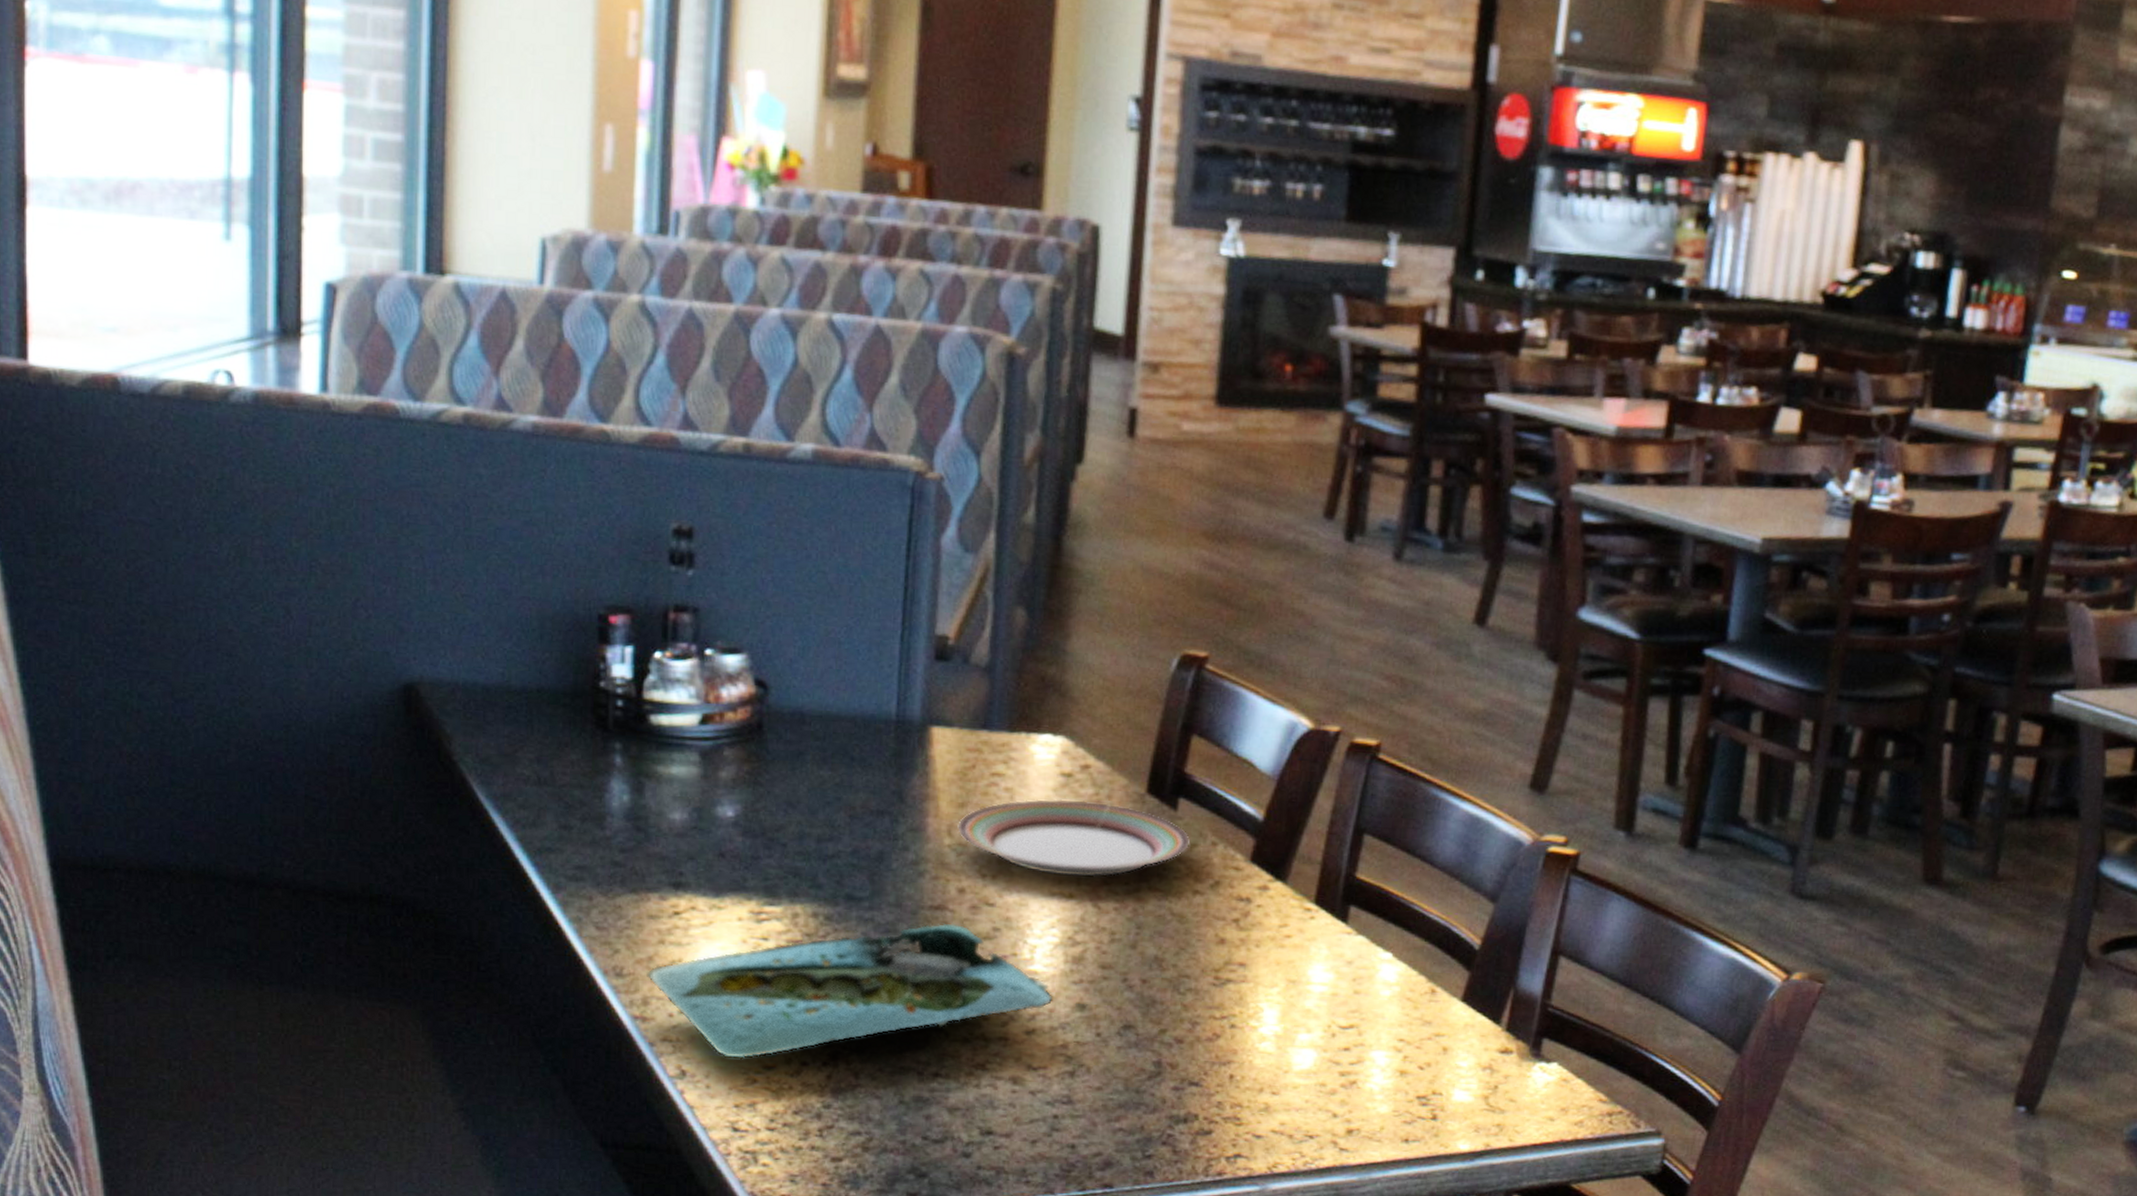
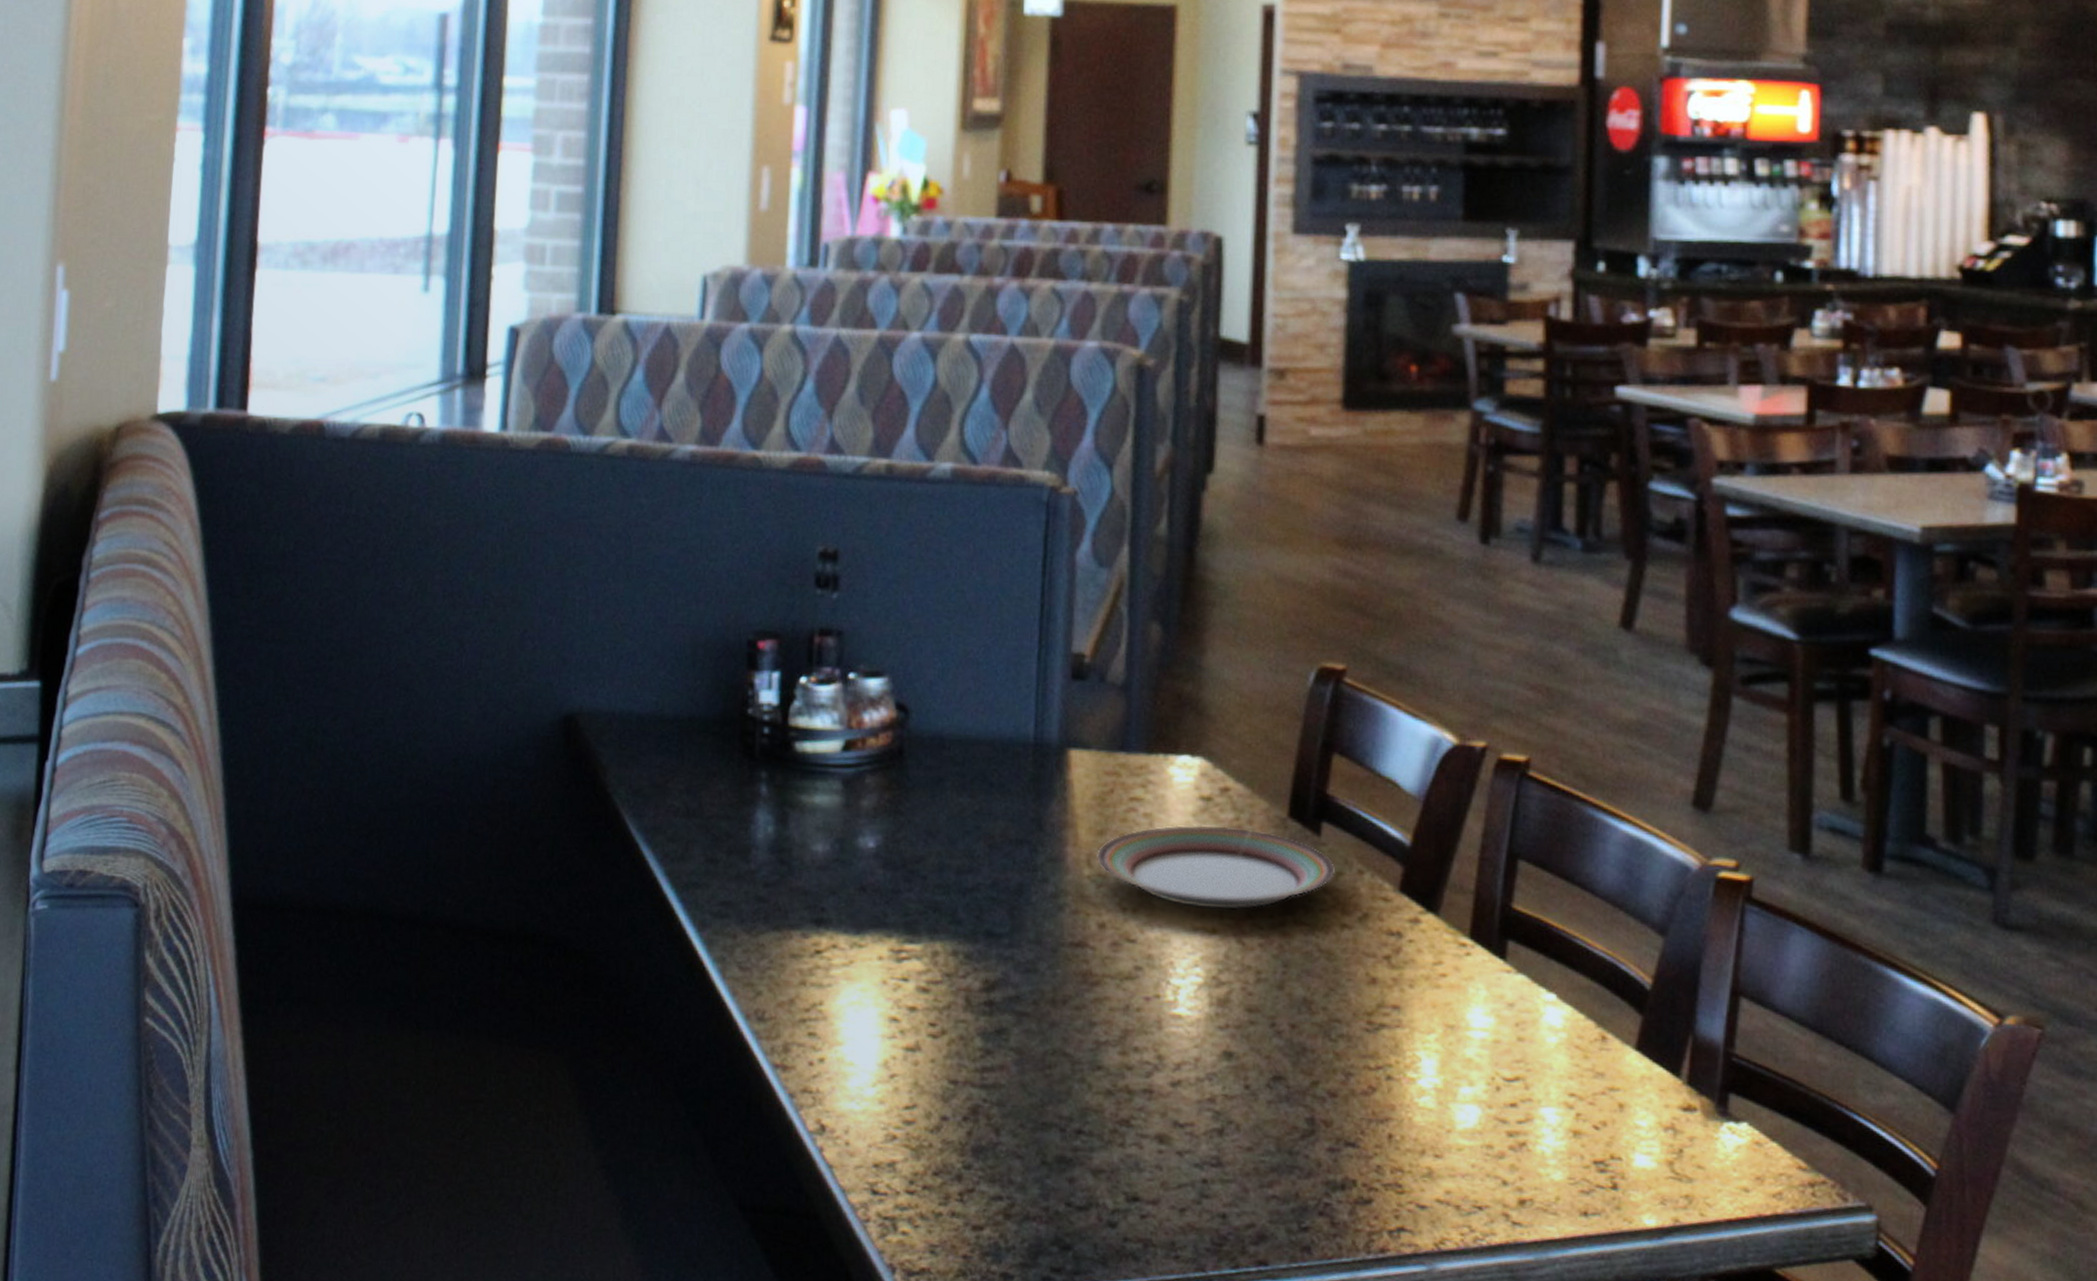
platter: present [647,923,1054,1059] -> none [788,961,1199,1112]

